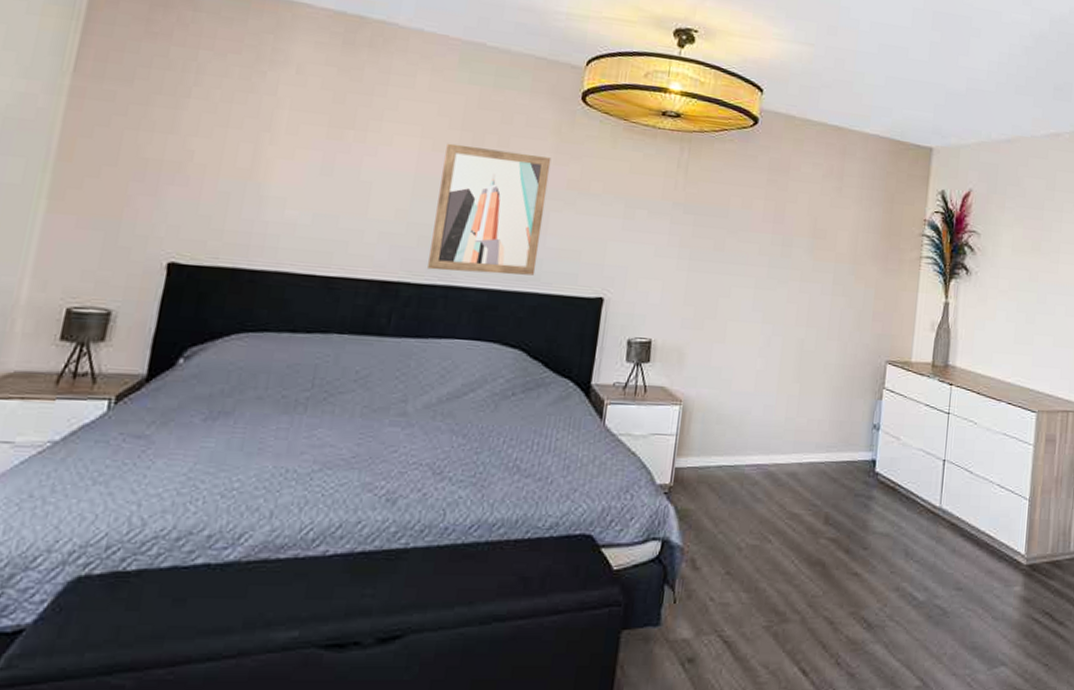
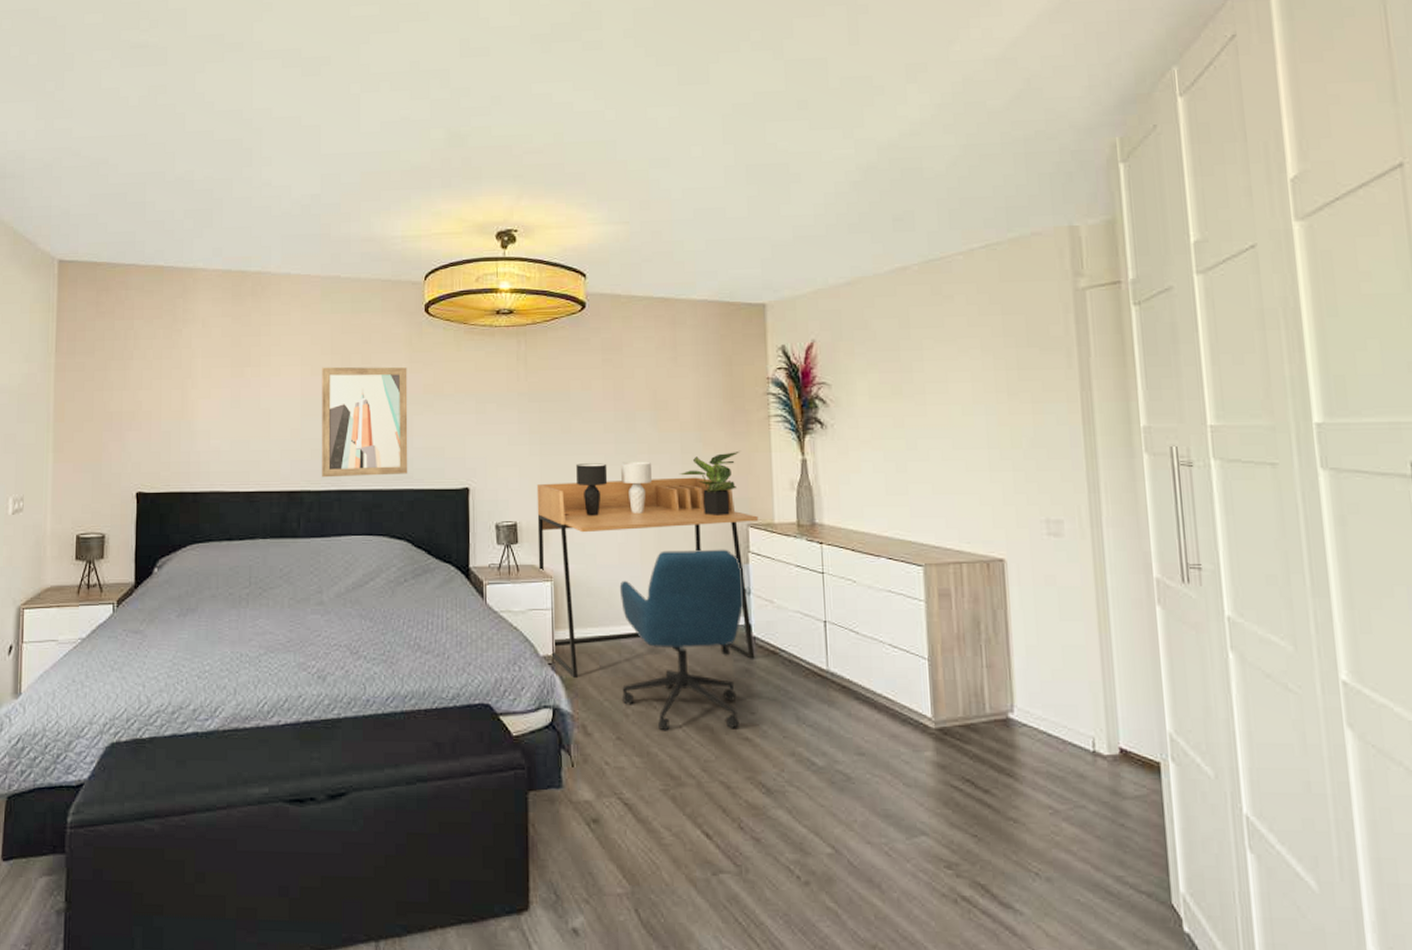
desk: none [668,301,898,510] -> present [536,477,759,679]
table lamp: none [722,284,801,341] -> present [576,461,652,516]
office chair: none [738,381,875,566] -> present [619,549,744,731]
potted plant: none [827,287,890,351] -> present [679,450,740,516]

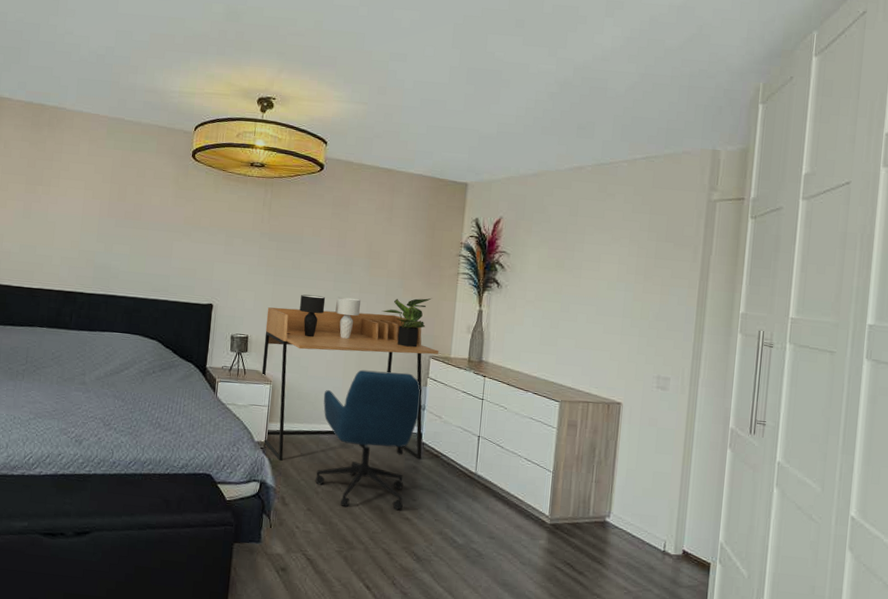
wall art: present [322,367,408,478] -> none [94,193,173,288]

